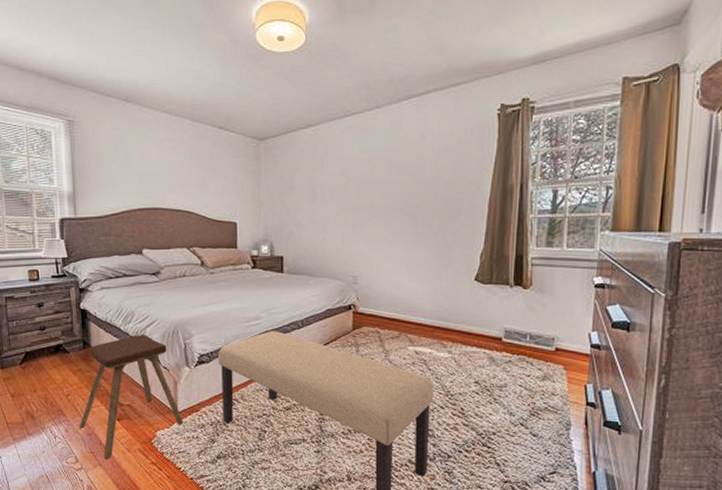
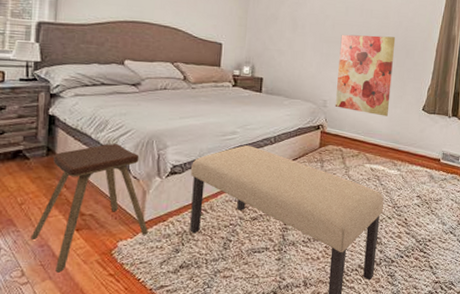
wall art: none [366,195,435,290] -> present [335,34,396,116]

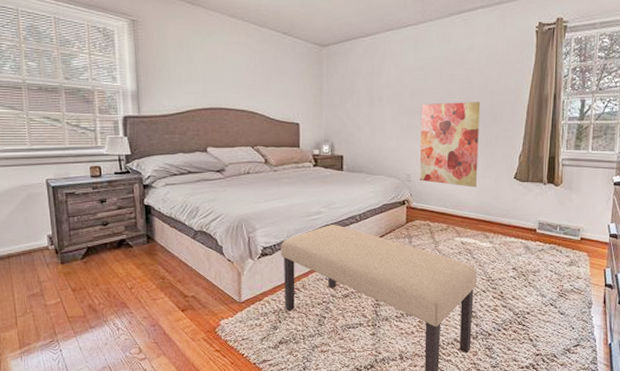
music stool: present [30,143,148,273] -> none [143,228,246,349]

